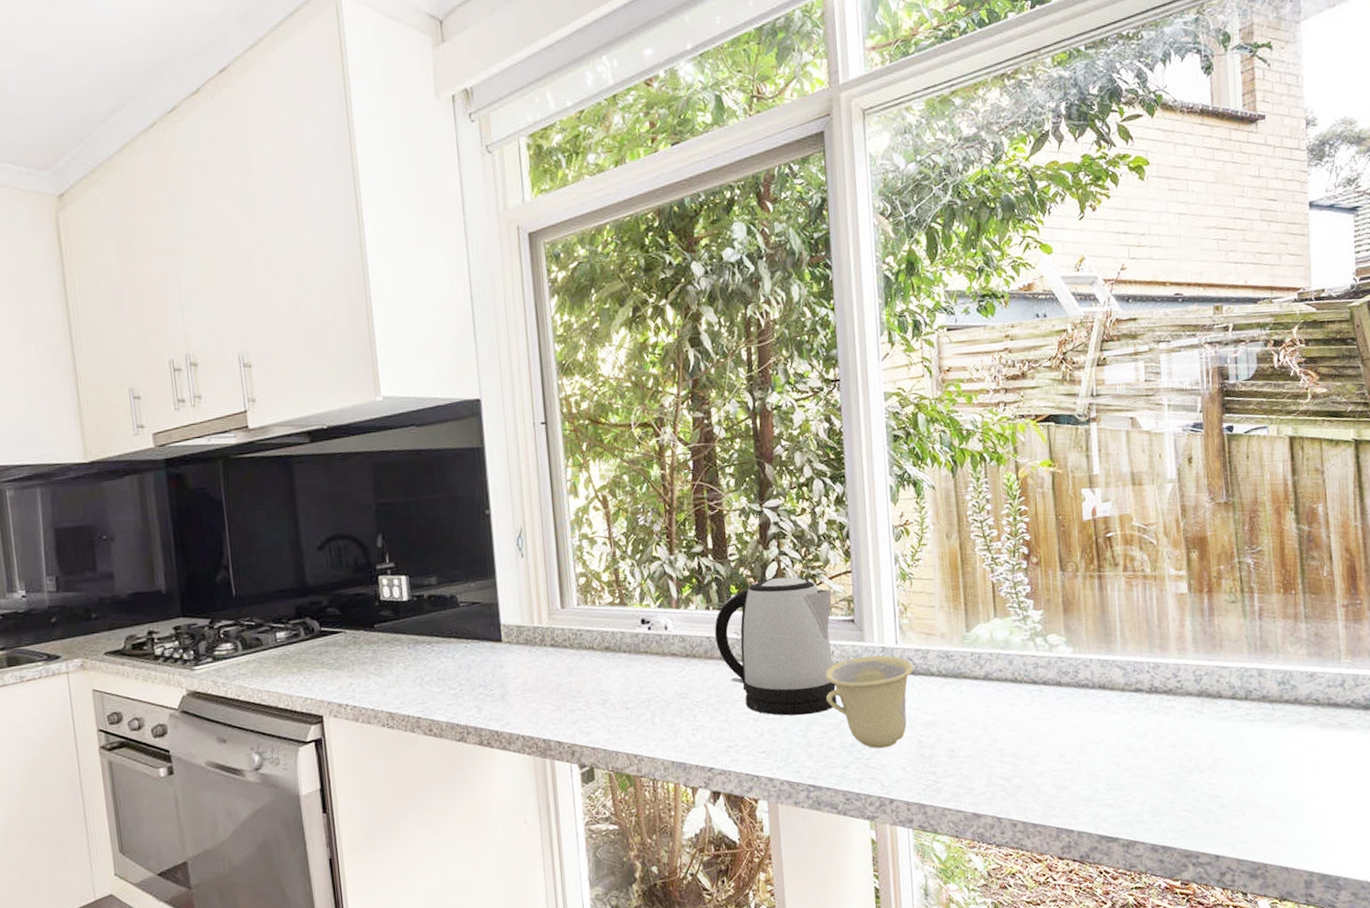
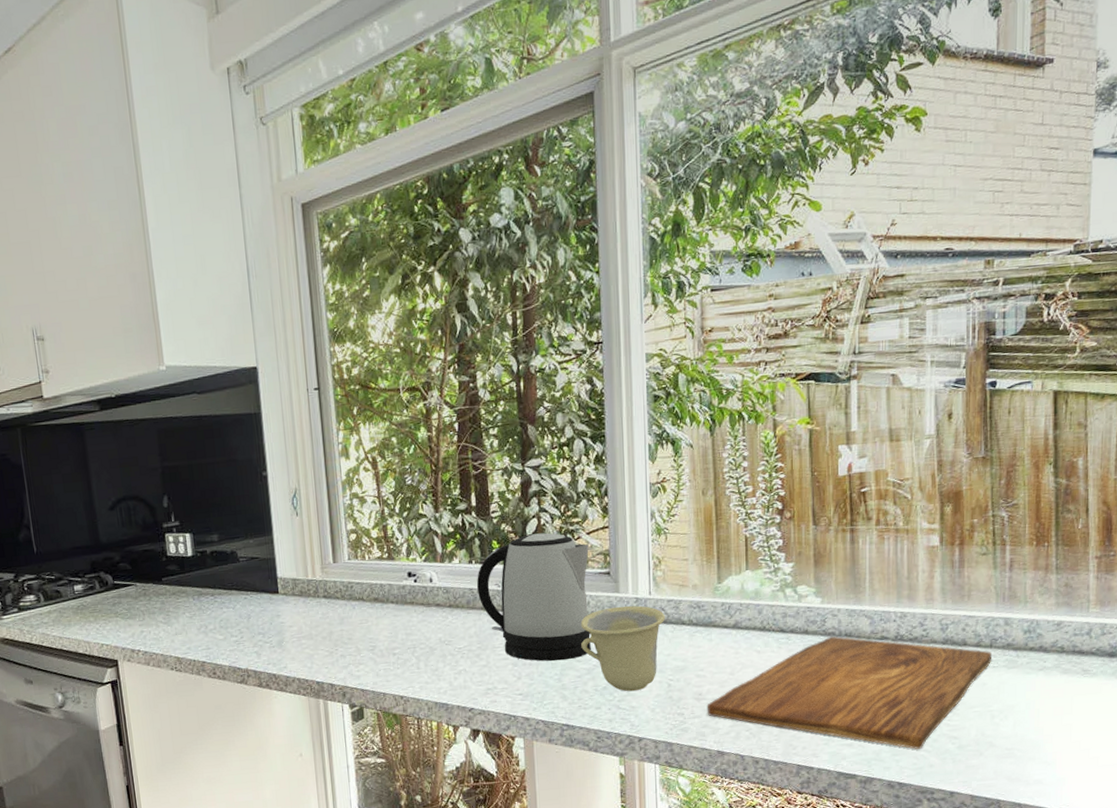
cutting board: none [960,688,1249,810] -> present [707,636,993,749]

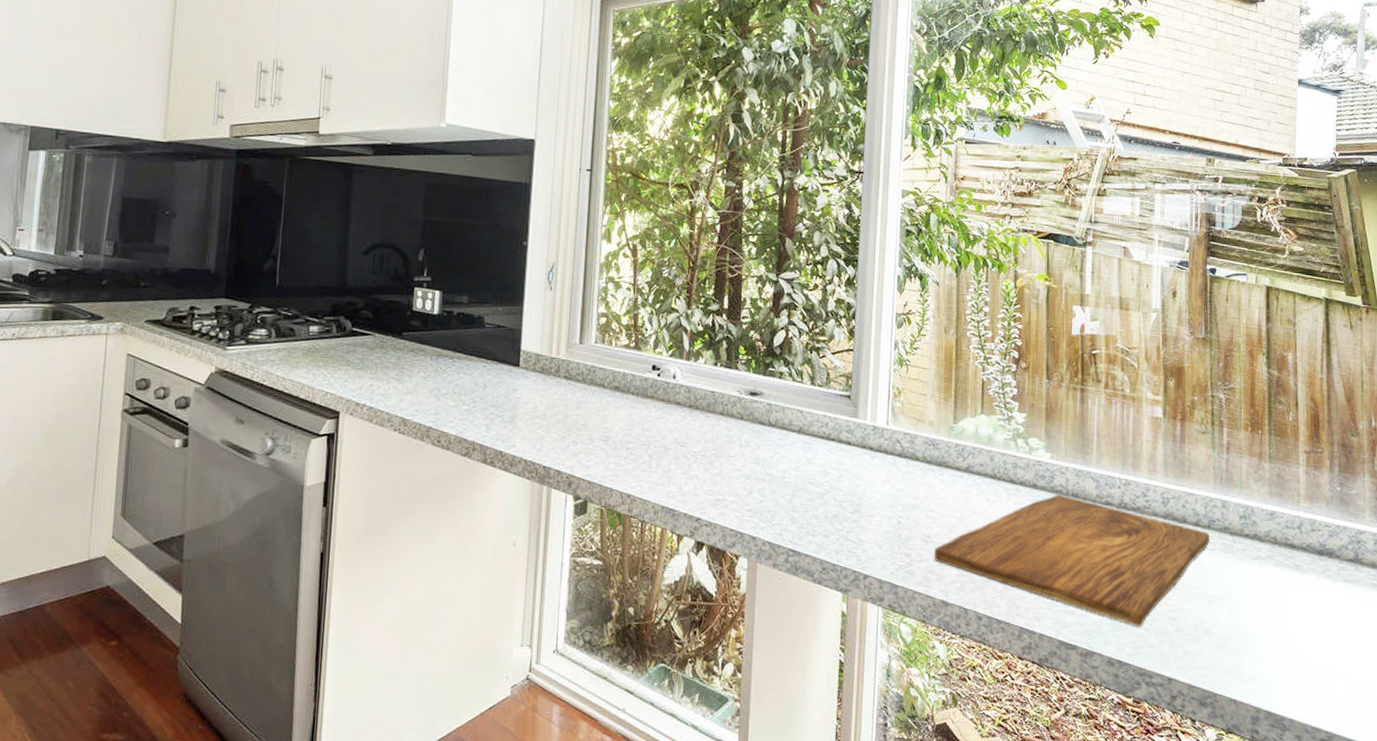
kettle: present [476,532,591,661] -> none [718,345,833,481]
cup: present [580,605,665,692] -> none [816,432,900,524]

